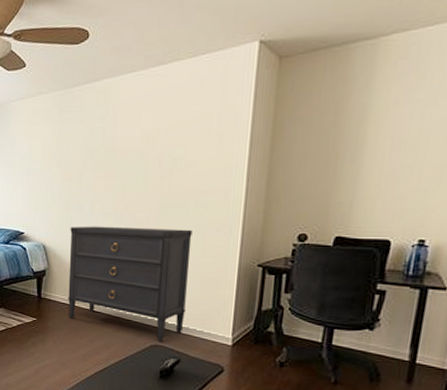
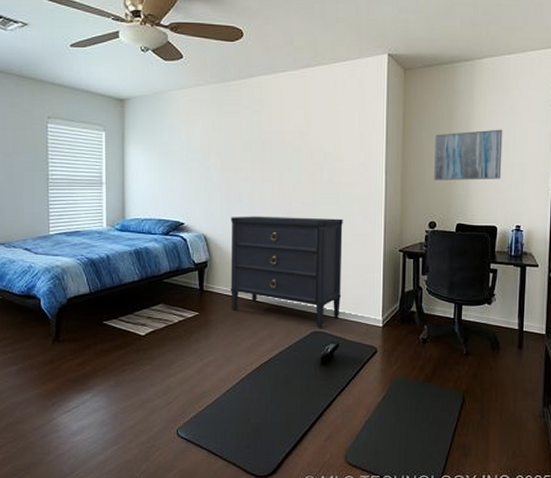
wall art: none [309,122,412,187] -> present [434,129,503,180]

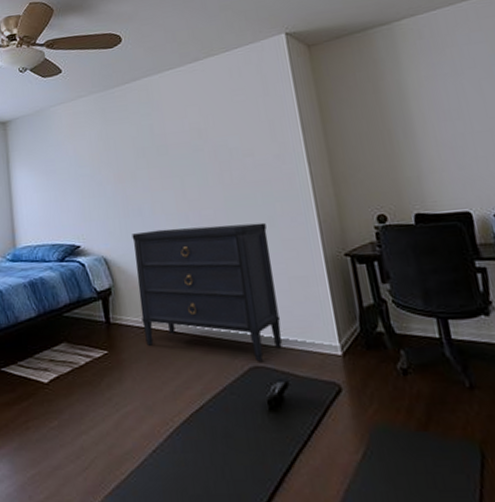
wall art: present [434,129,503,180] -> none [362,94,461,165]

